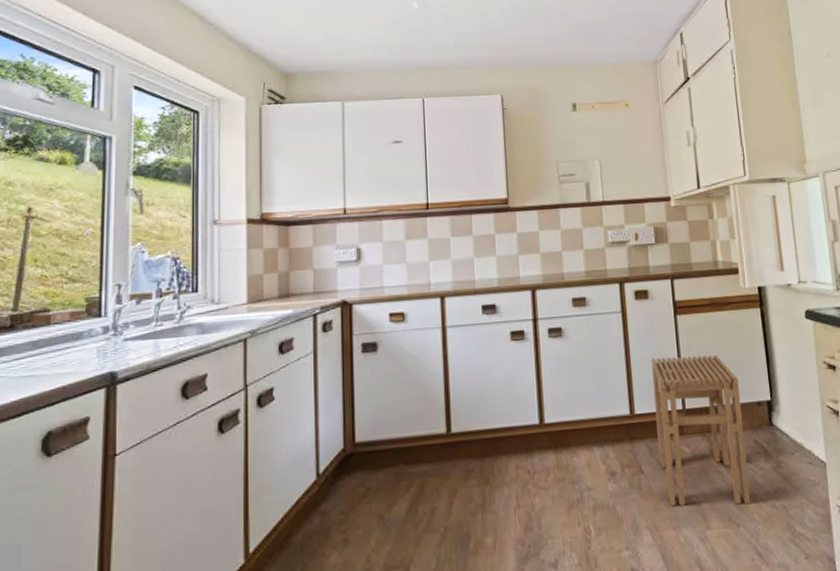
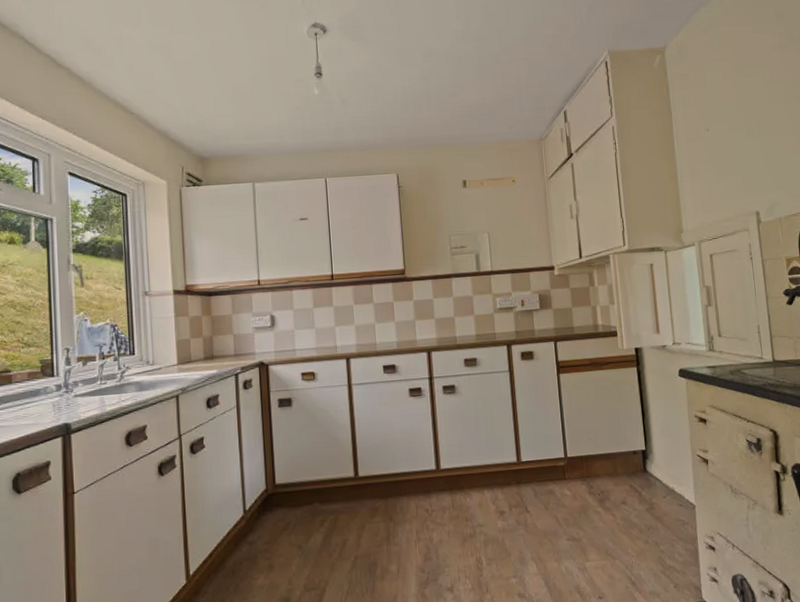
stool: present [651,354,751,507] -> none [536,409,626,542]

